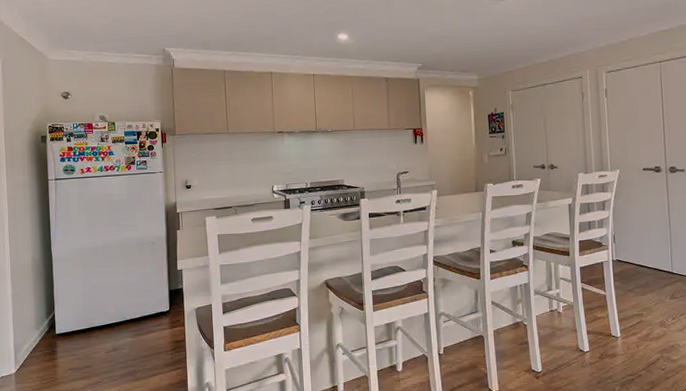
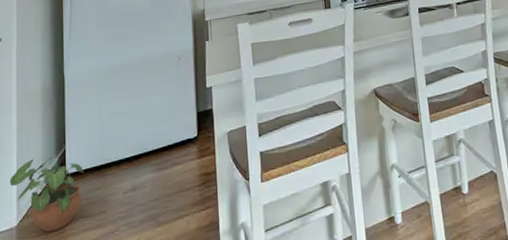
potted plant: none [7,320,71,380] -> present [10,158,84,232]

